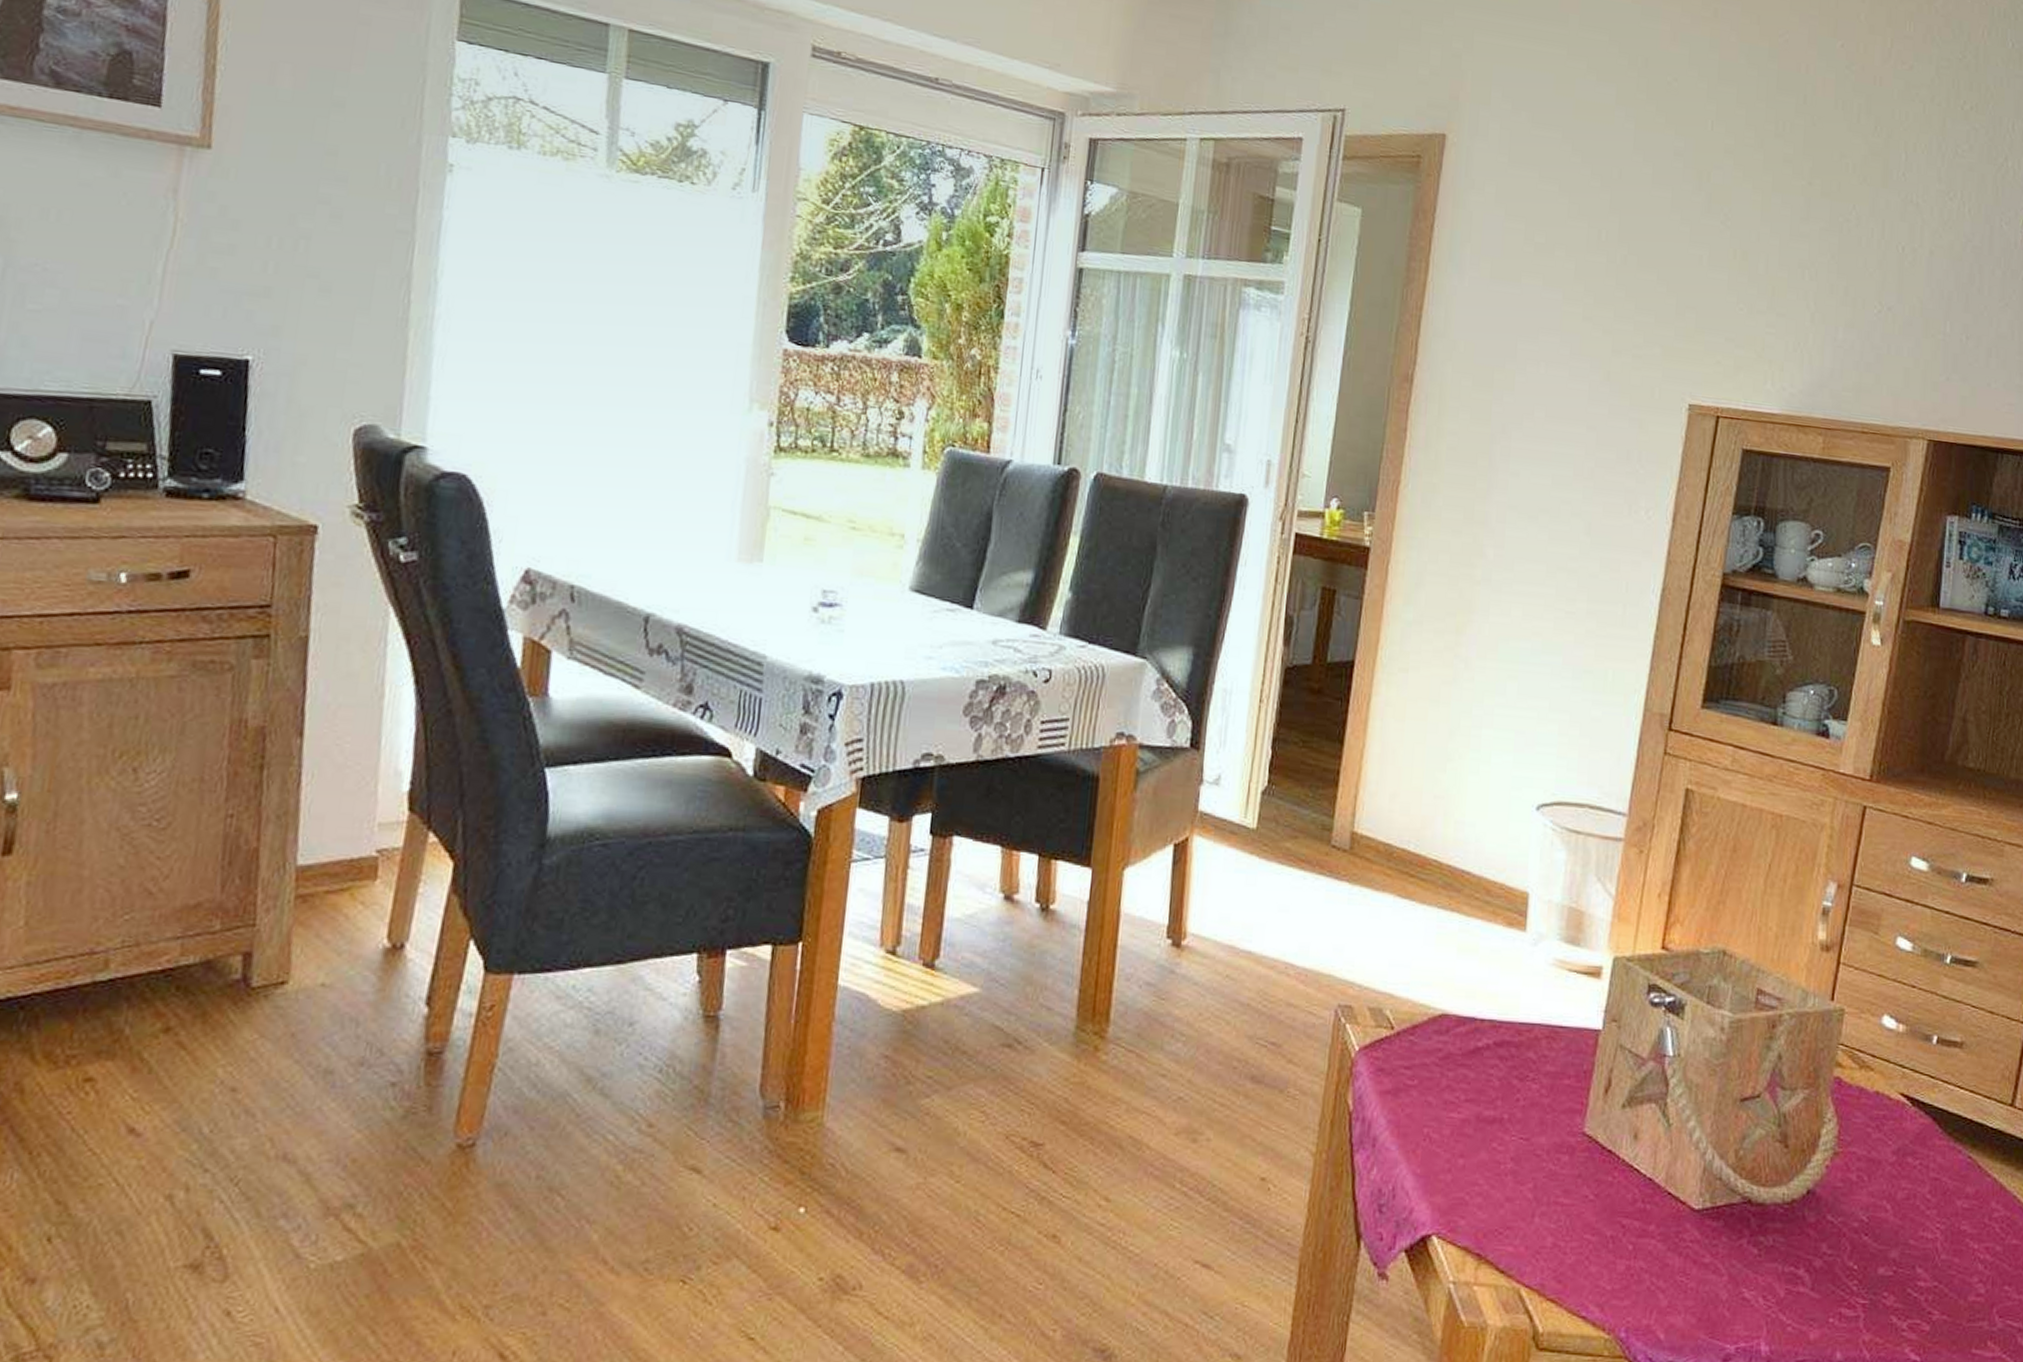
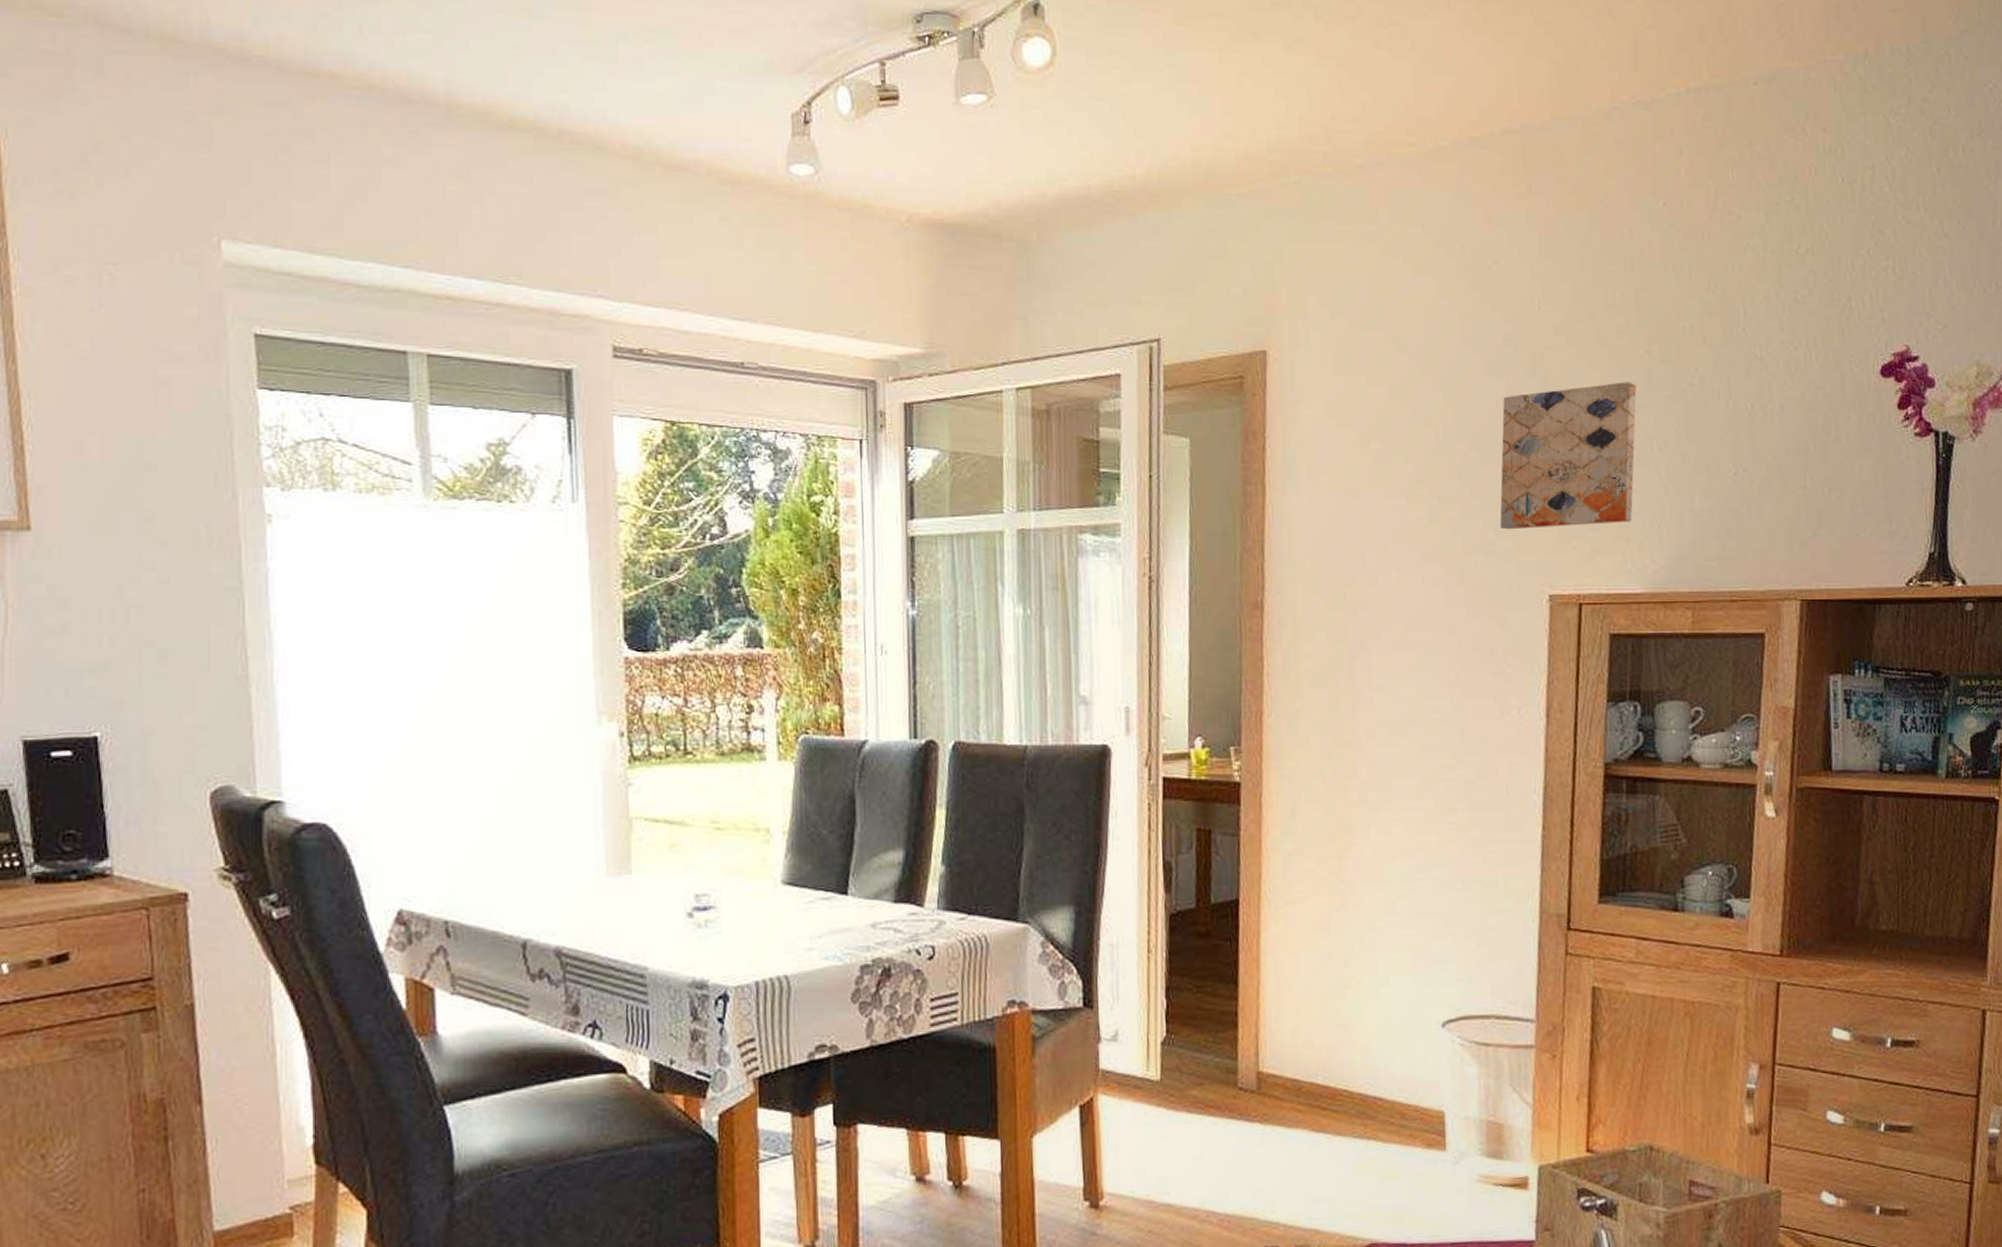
wall art: none [1650,208,1795,344] -> present [1500,382,1637,530]

